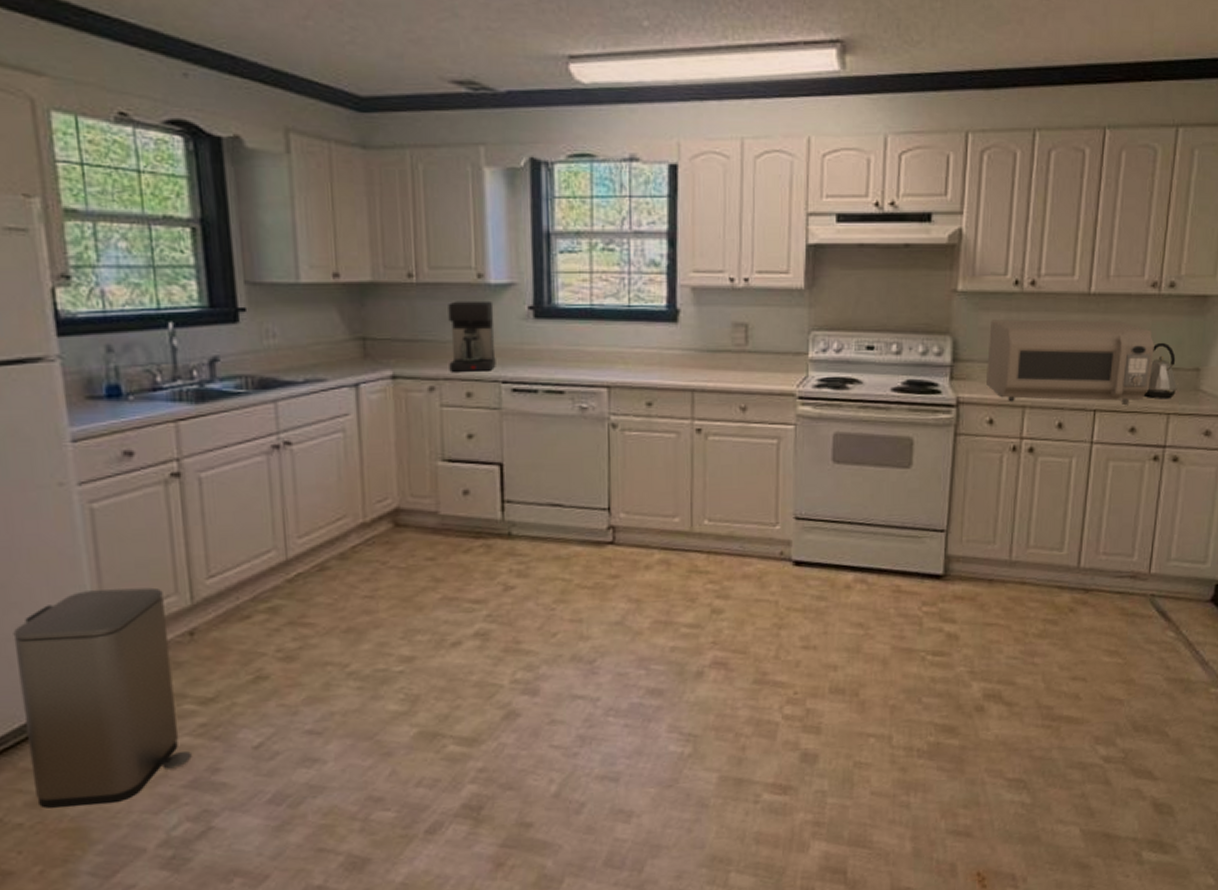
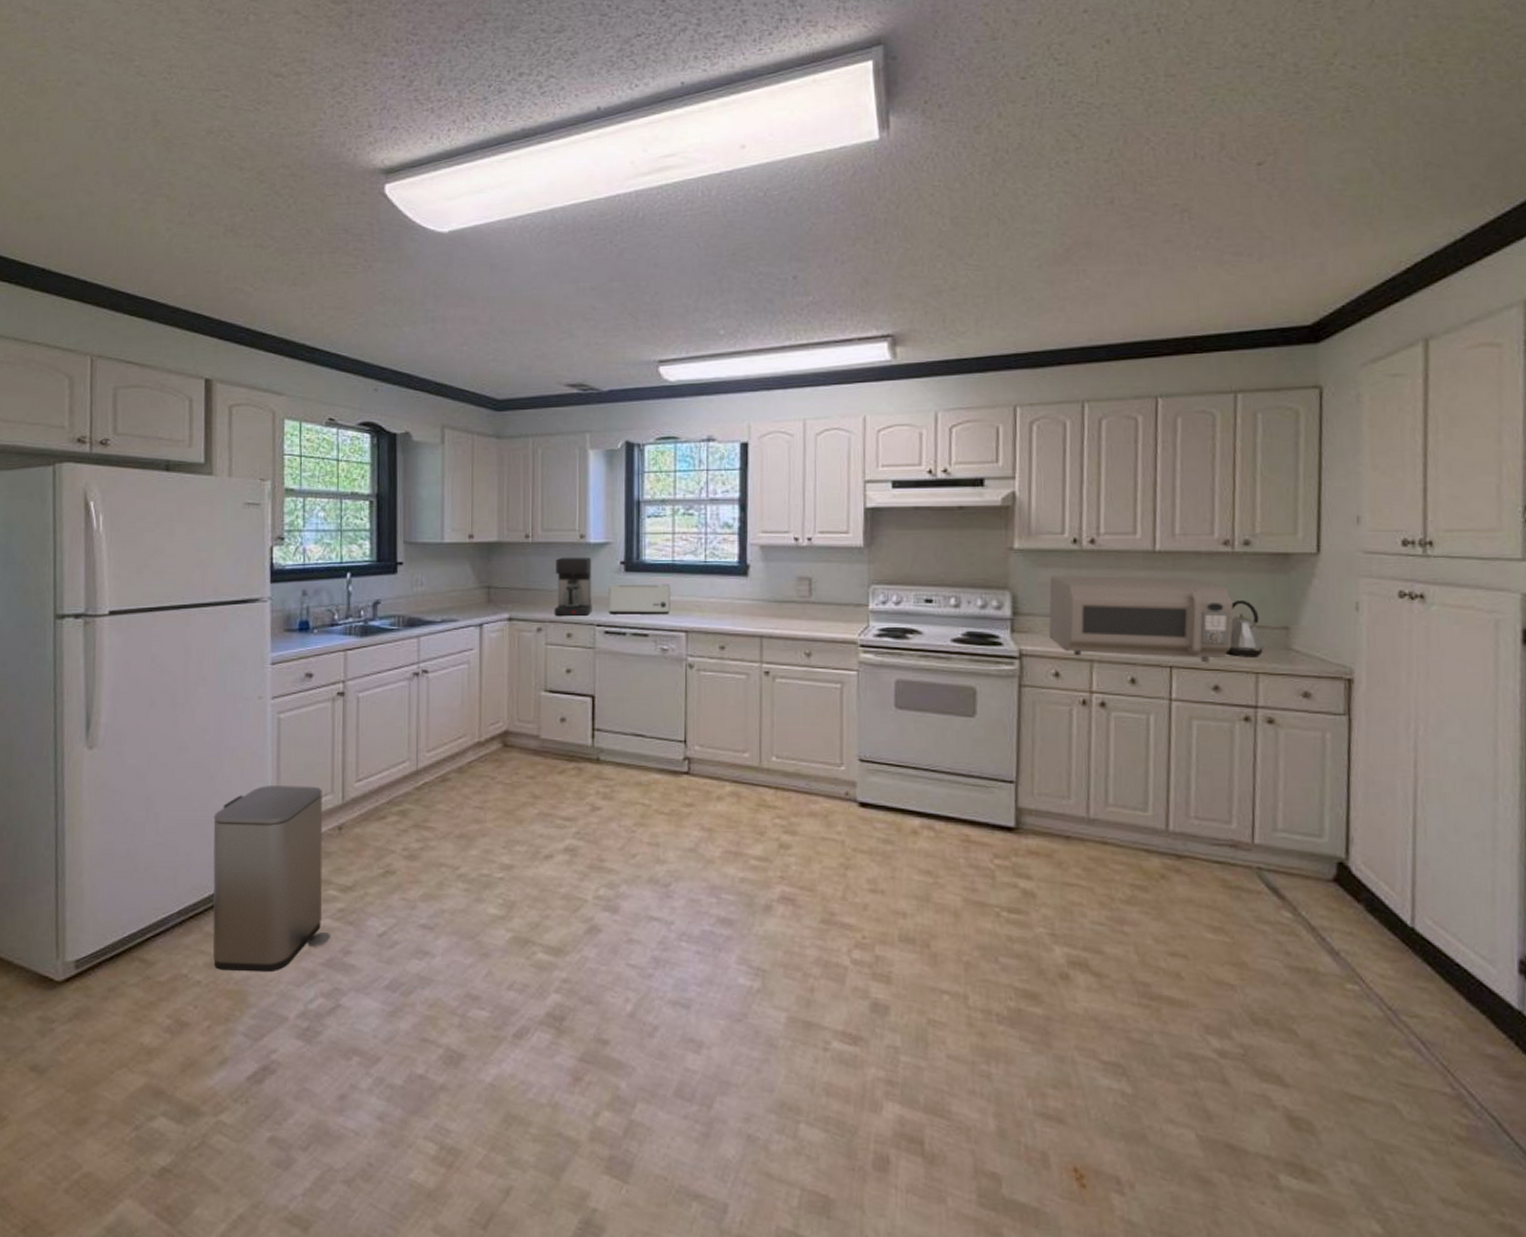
toaster: none [515,332,591,369] -> present [609,584,672,614]

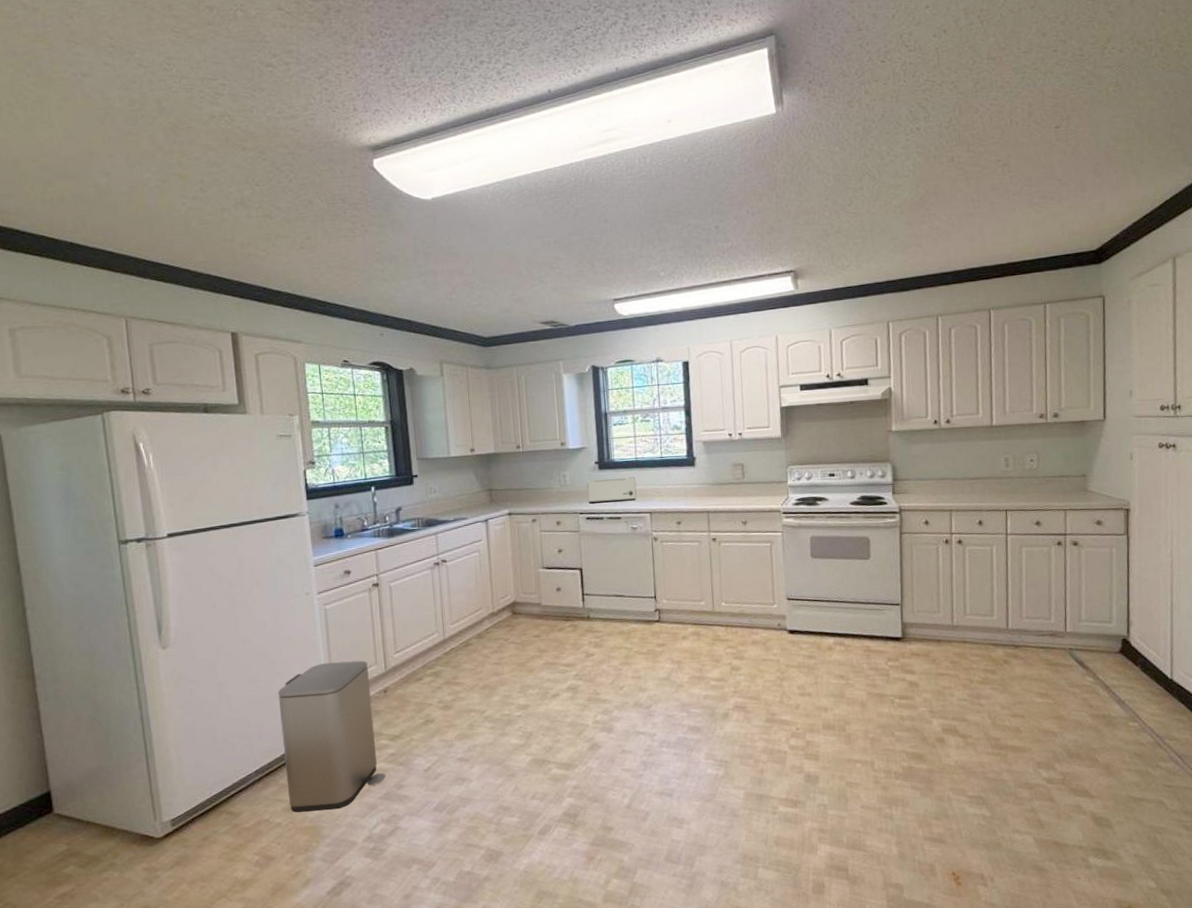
coffee maker: present [554,557,592,616] -> none [543,460,575,509]
microwave: present [1049,576,1233,662] -> none [919,444,1048,508]
kettle: present [1225,599,1264,658] -> none [1043,457,1070,499]

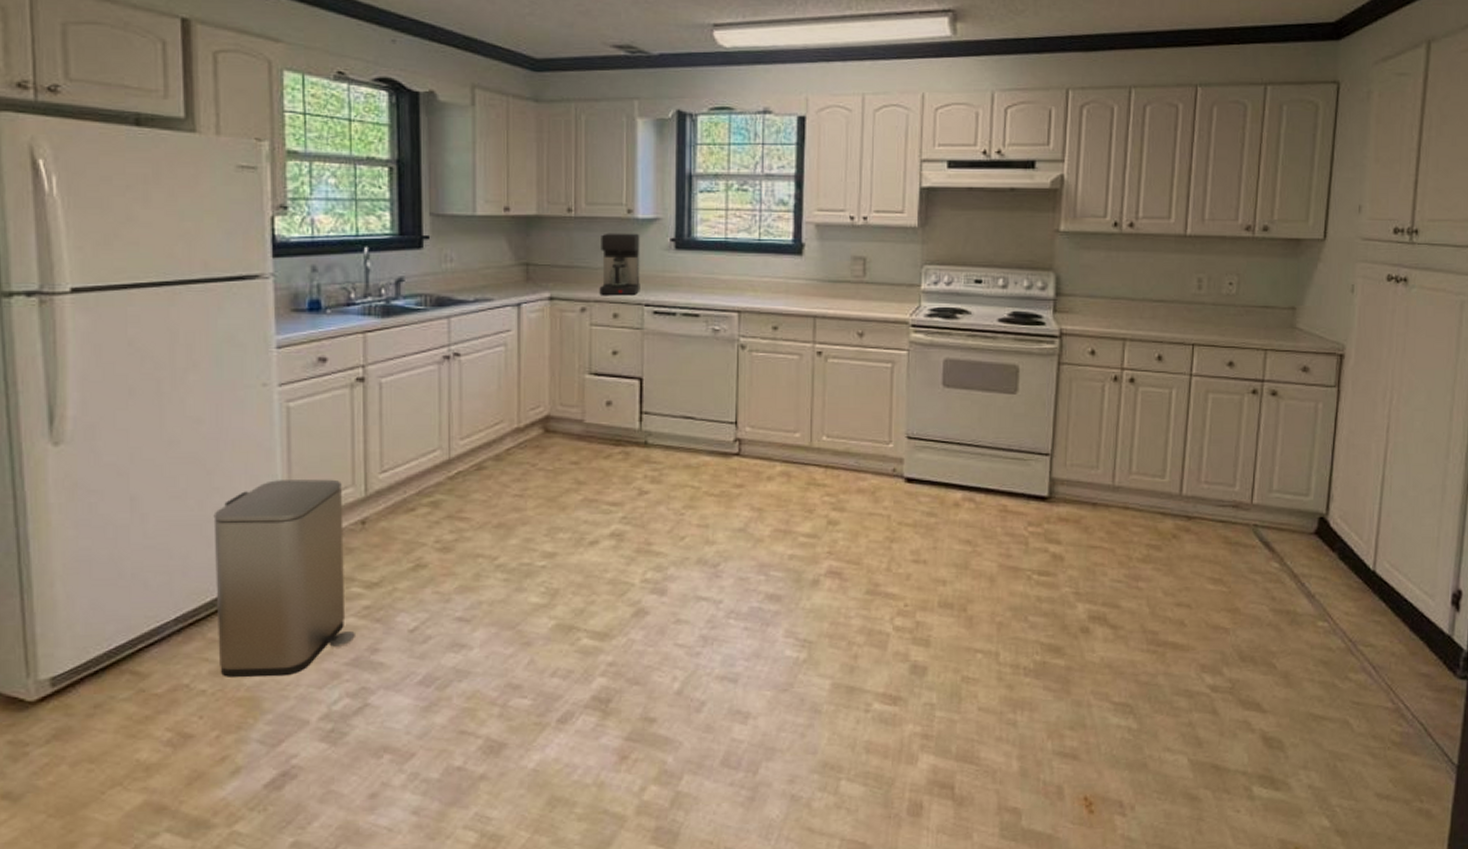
coffee maker: none [543,460,575,509] -> present [599,233,640,295]
toaster: present [587,477,637,504] -> none [658,262,724,294]

